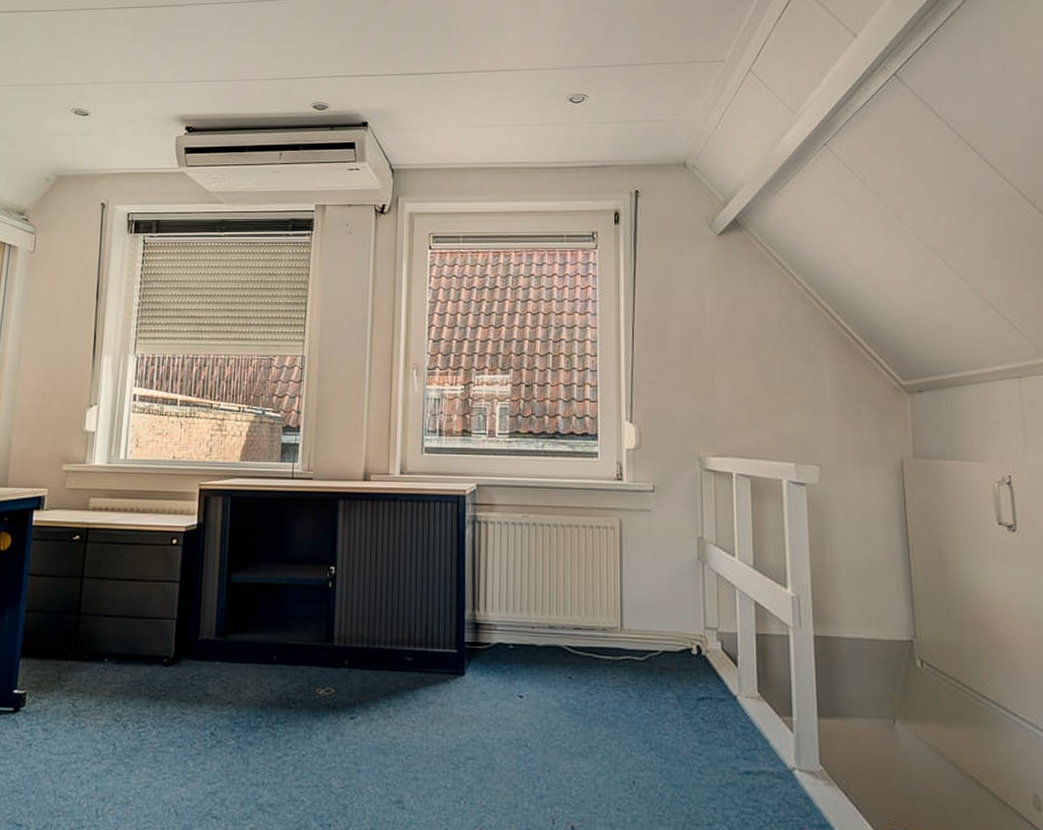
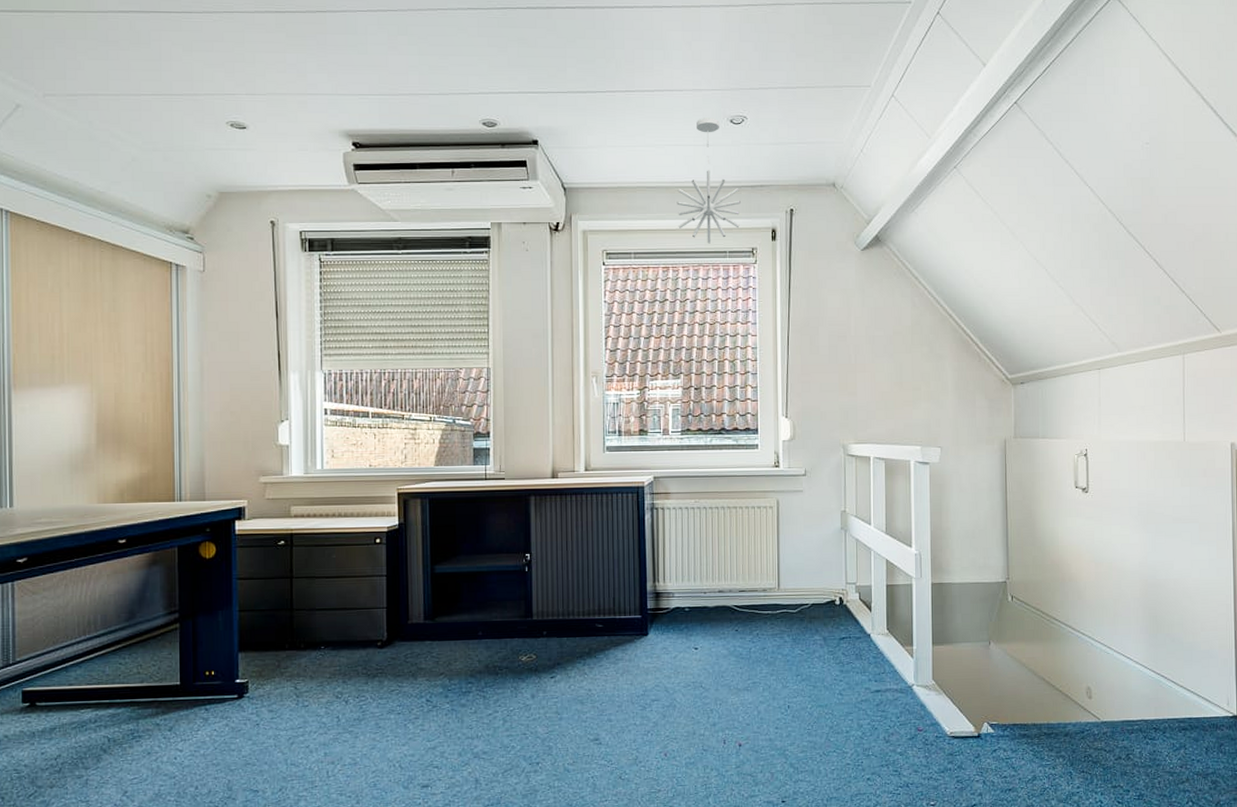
pendant light: none [510,97,580,227] -> present [676,118,741,244]

